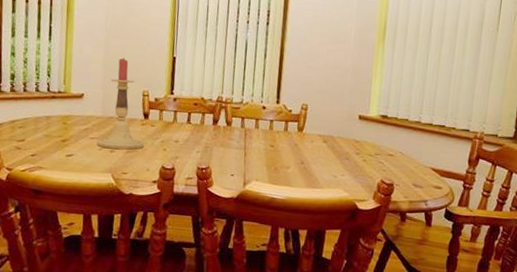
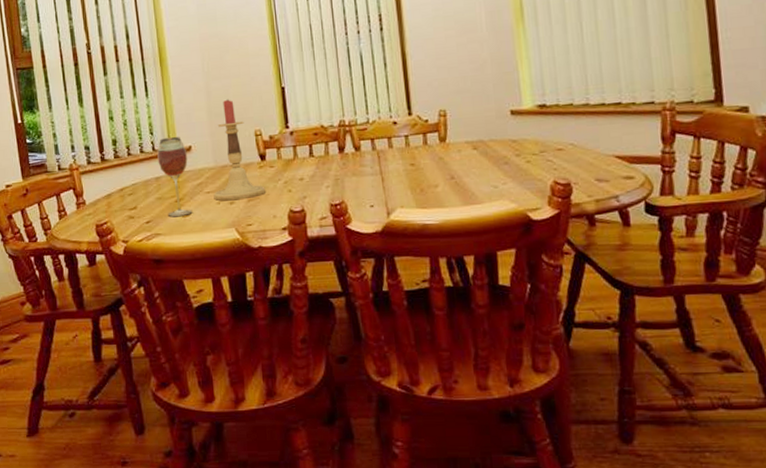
wineglass: none [51,82,79,155] -> present [157,137,193,217]

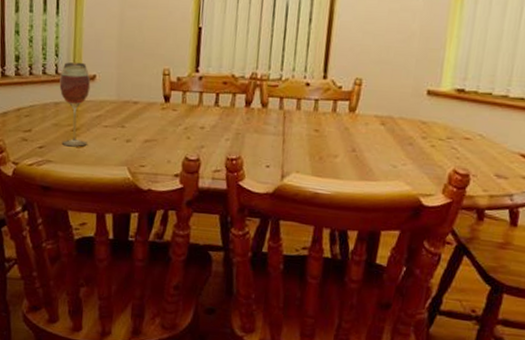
candlestick: present [213,99,265,201] -> none [110,31,164,140]

